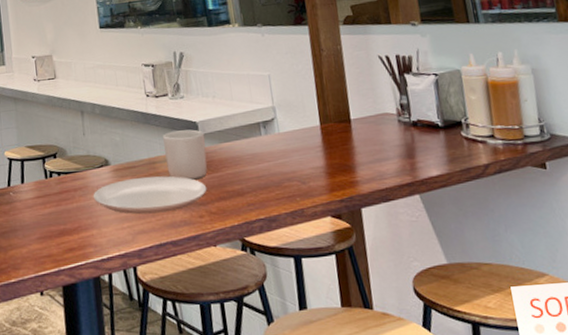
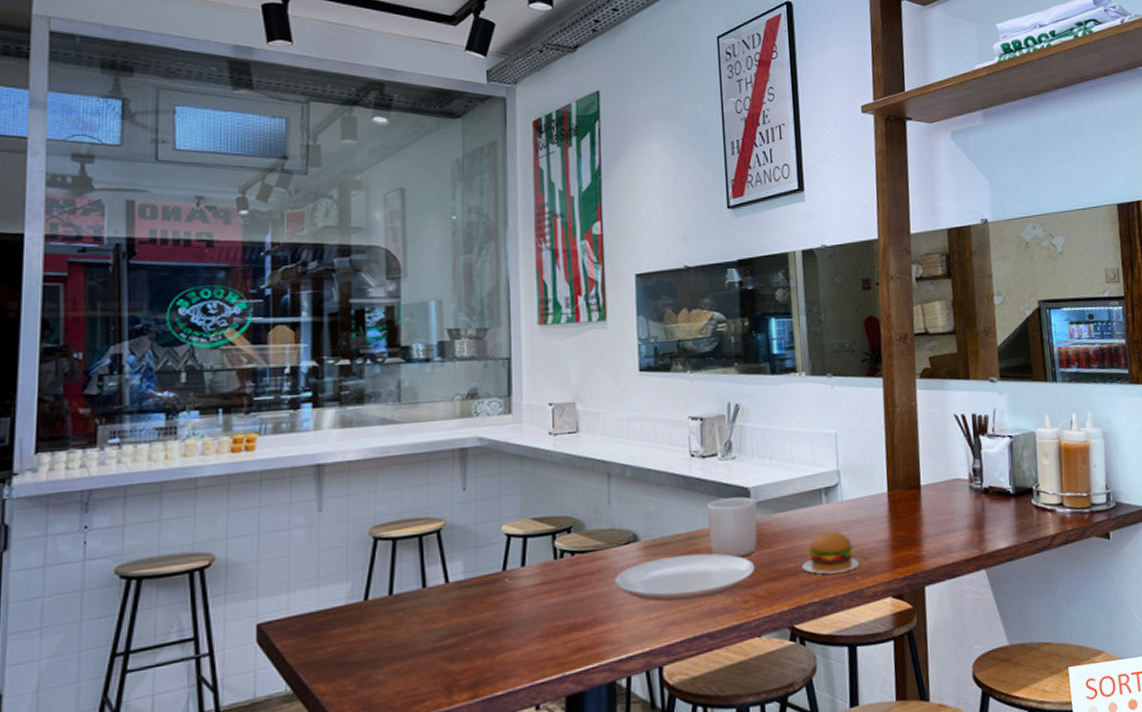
burger: none [247,158,299,195] -> present [802,530,859,574]

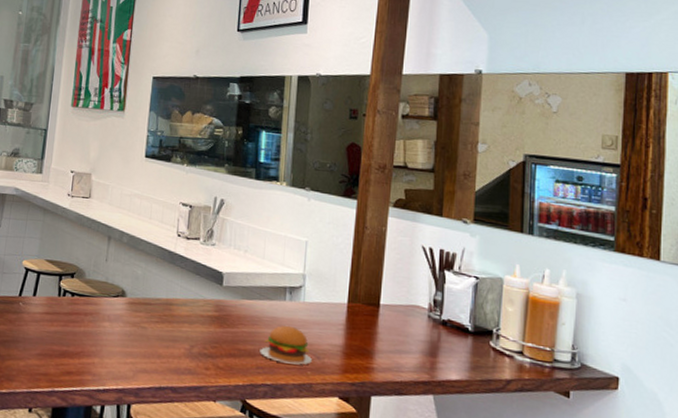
plate: present [614,553,755,602] -> none [102,314,219,357]
mug: present [706,496,758,558] -> none [183,276,229,331]

